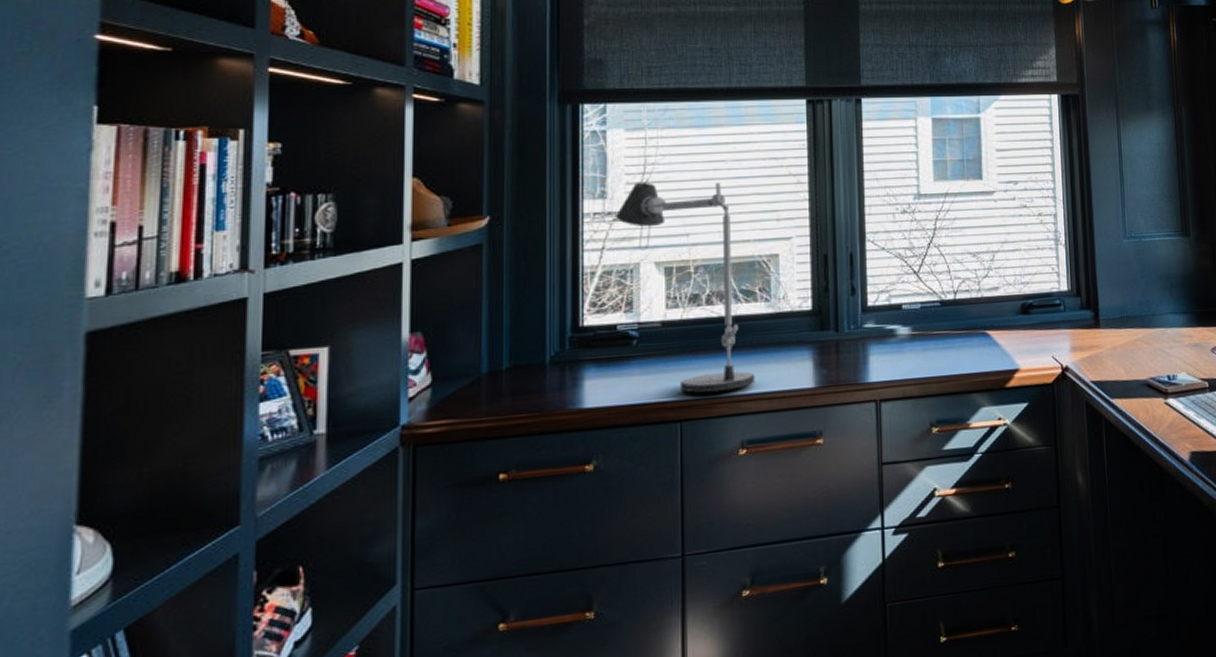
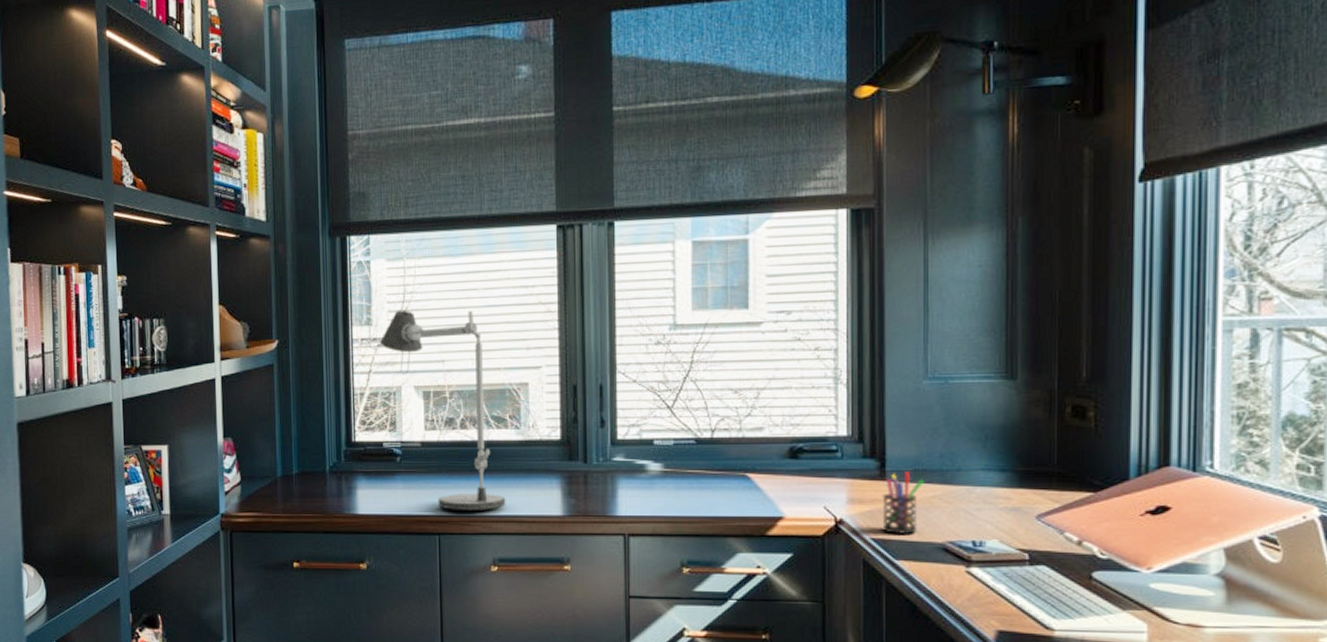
pen holder: none [1098,319,1129,376] -> present [882,472,925,534]

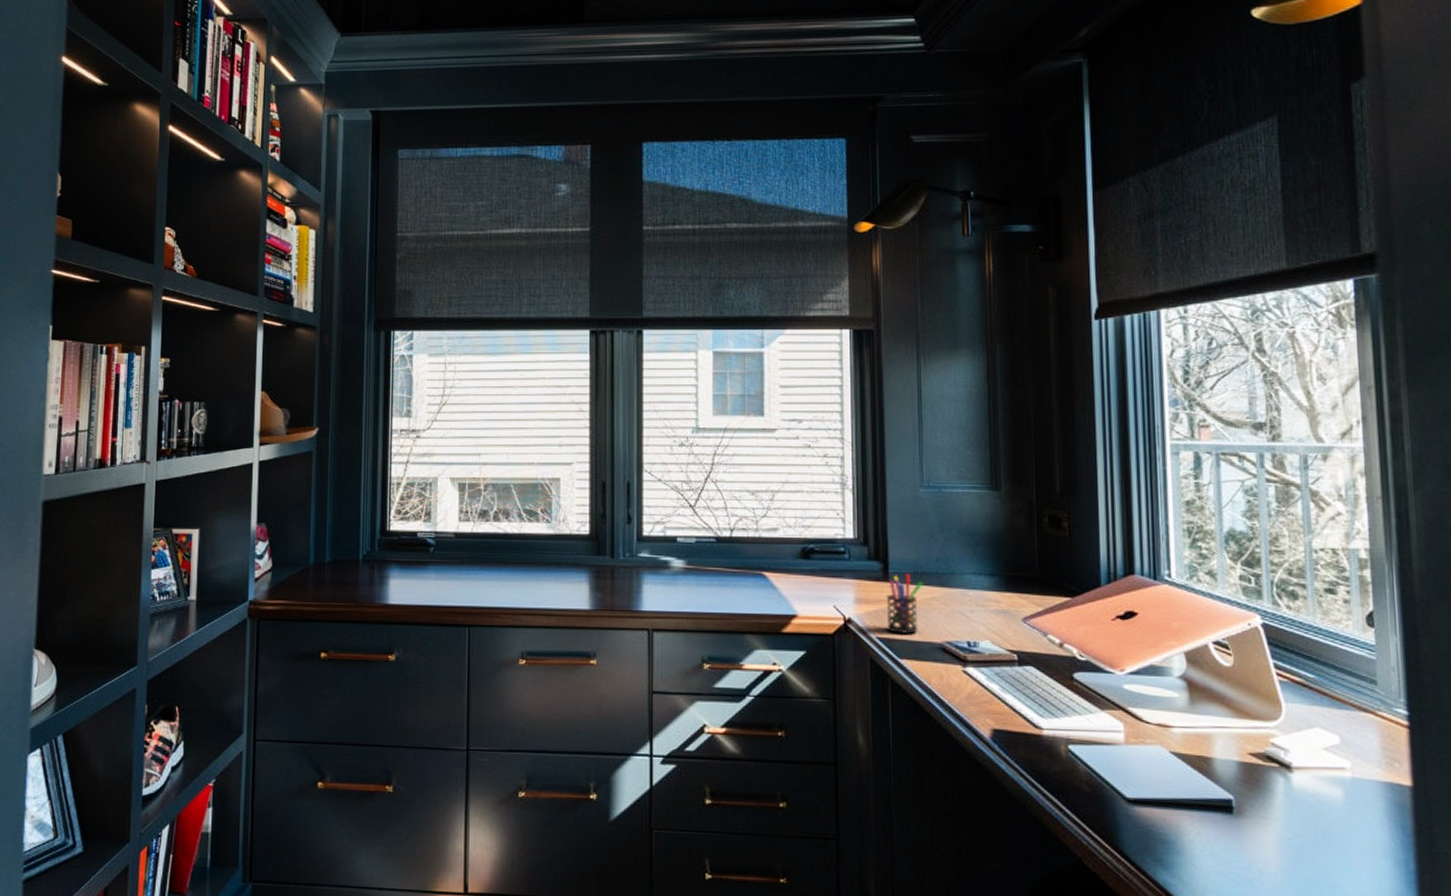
desk lamp: present [379,310,506,510] -> none [418,403,536,603]

